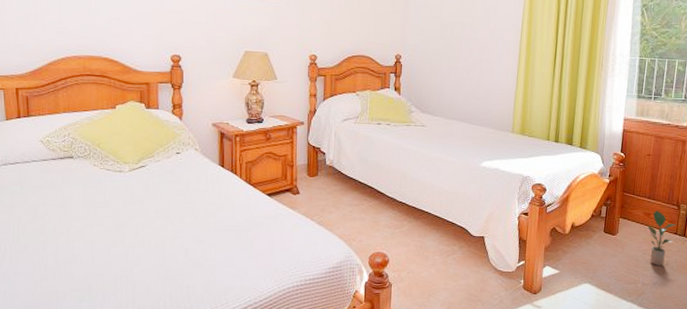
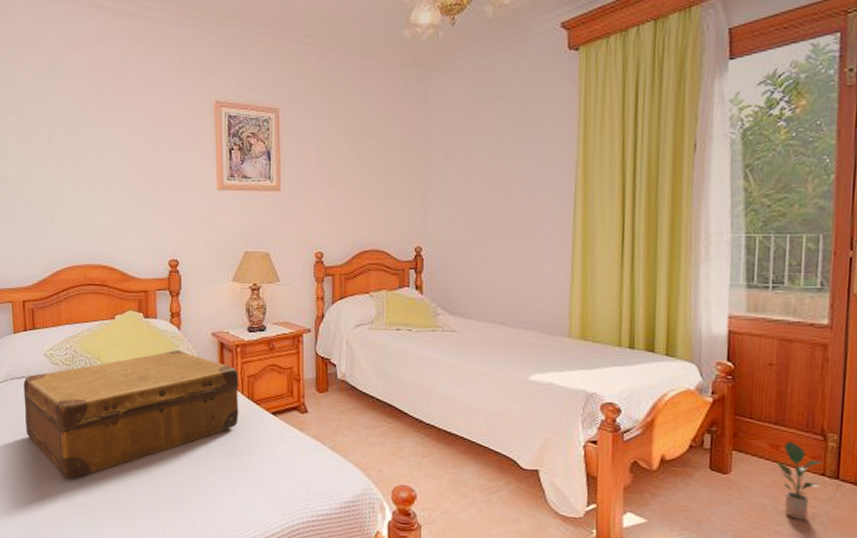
suitcase: none [17,138,238,258] -> present [23,349,239,479]

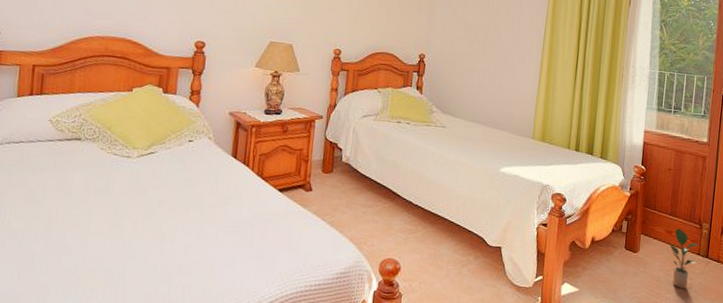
suitcase: present [23,349,239,479] -> none [16,125,251,248]

